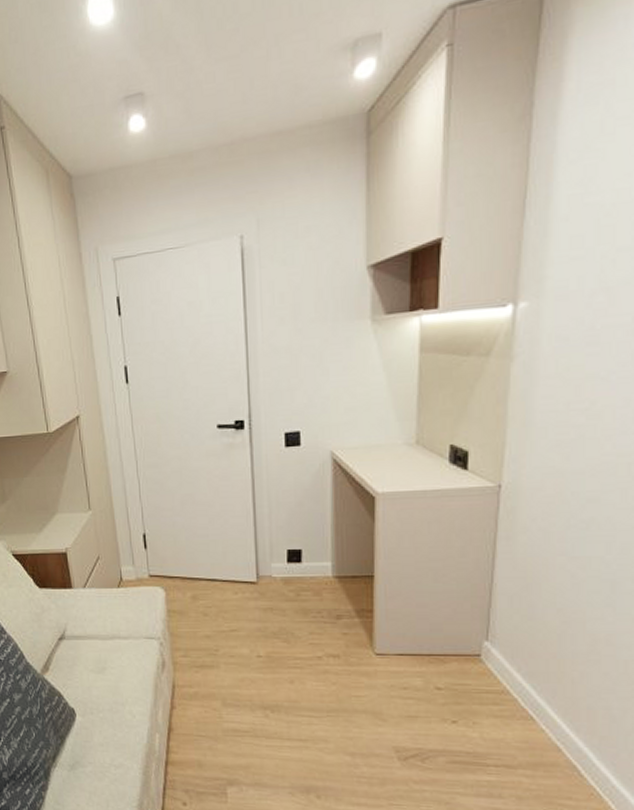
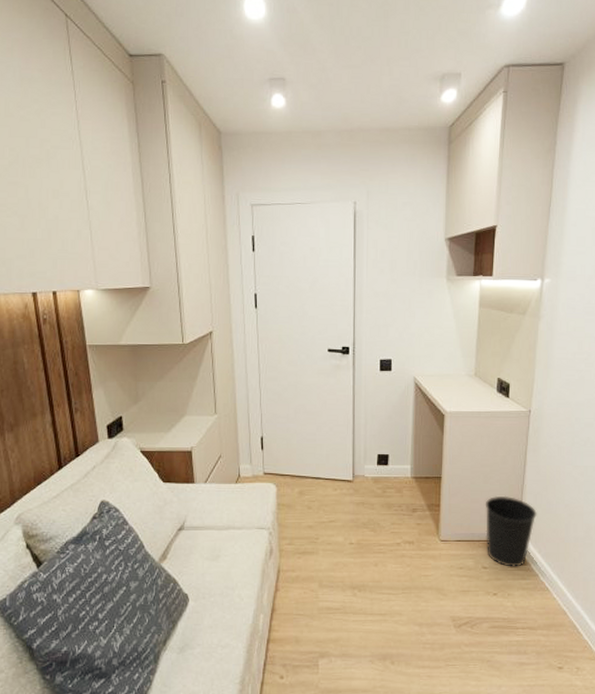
wastebasket: none [436,597,515,689] -> present [485,495,538,567]

